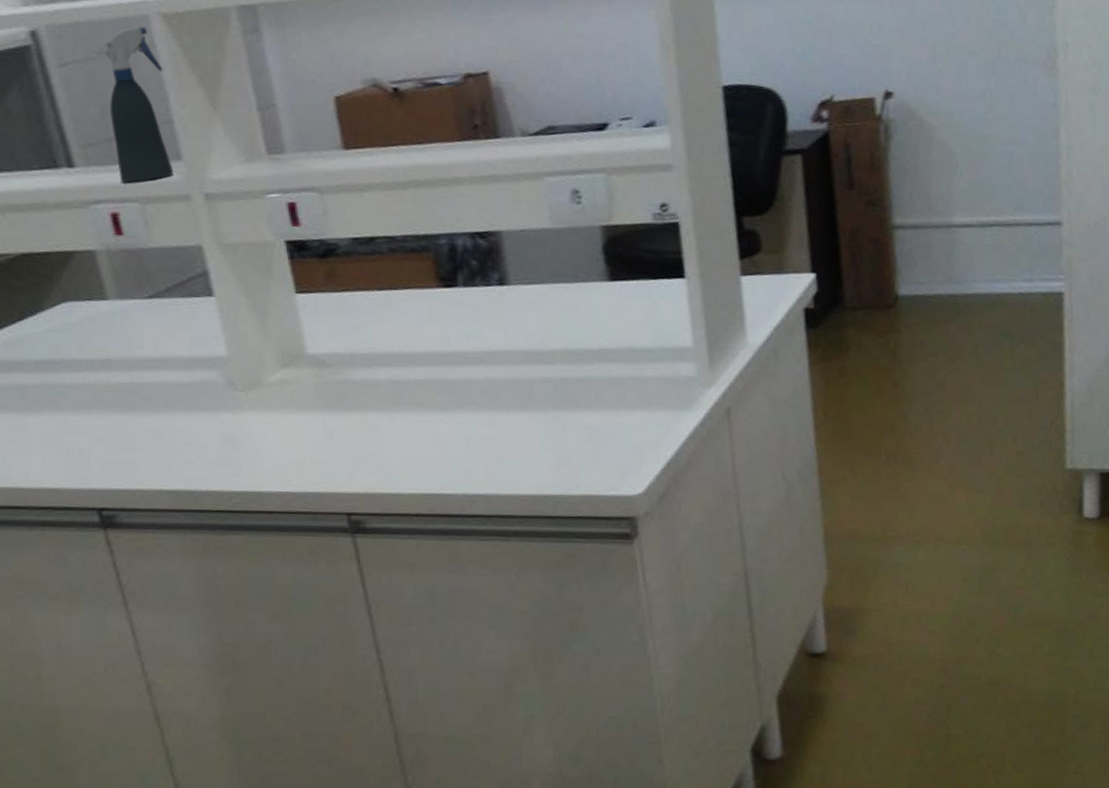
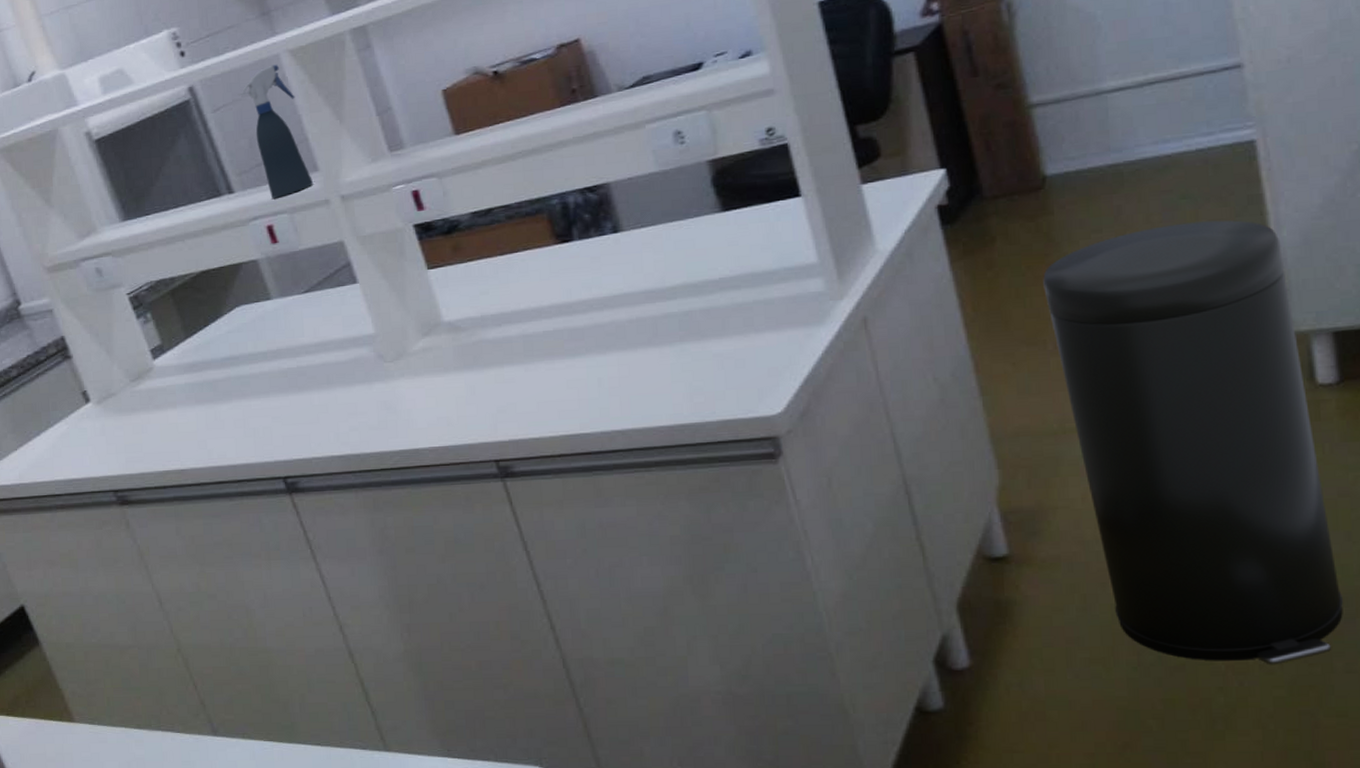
pedal bin: none [884,358,1080,766] -> present [1043,220,1343,665]

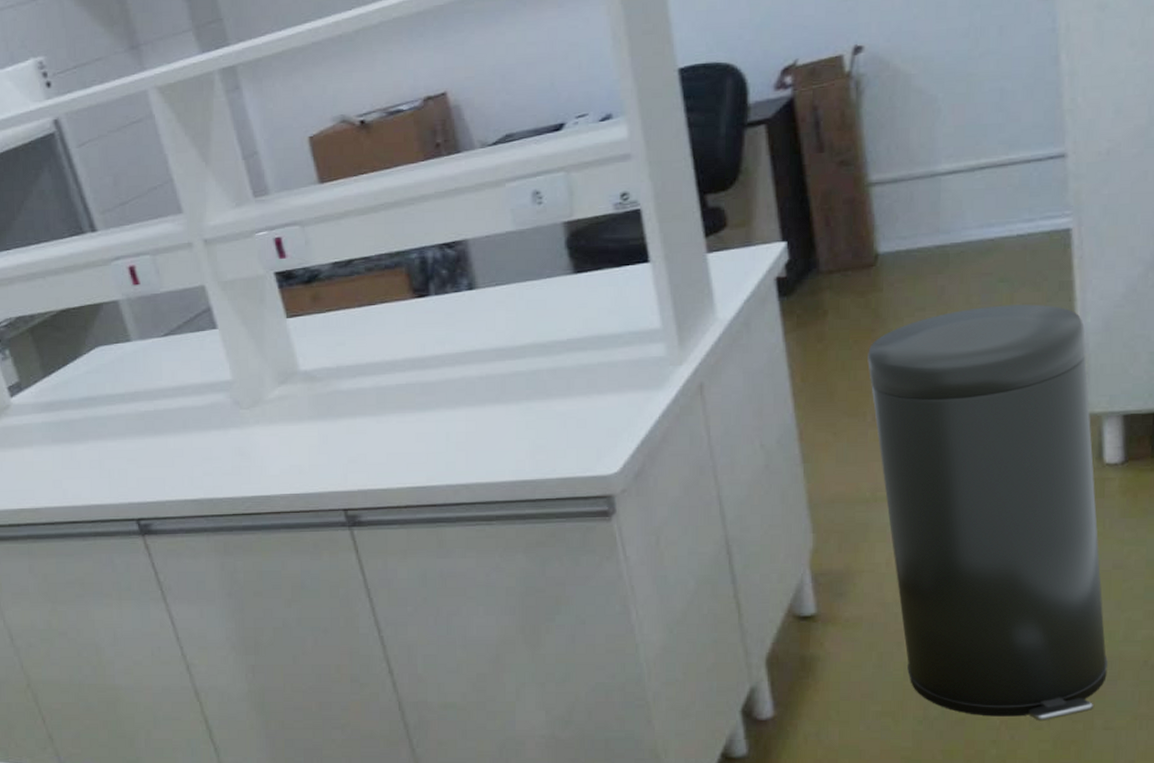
spray bottle: present [239,64,314,198] -> none [105,101,177,239]

